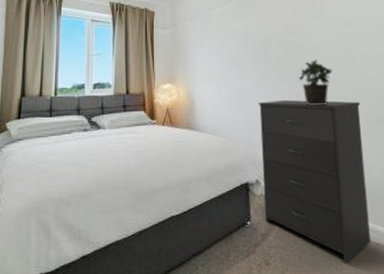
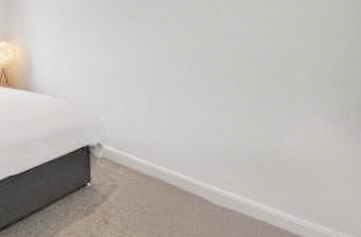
dresser: present [258,99,371,264] -> none [102,59,220,225]
potted plant: present [299,60,332,105] -> none [151,14,190,65]

